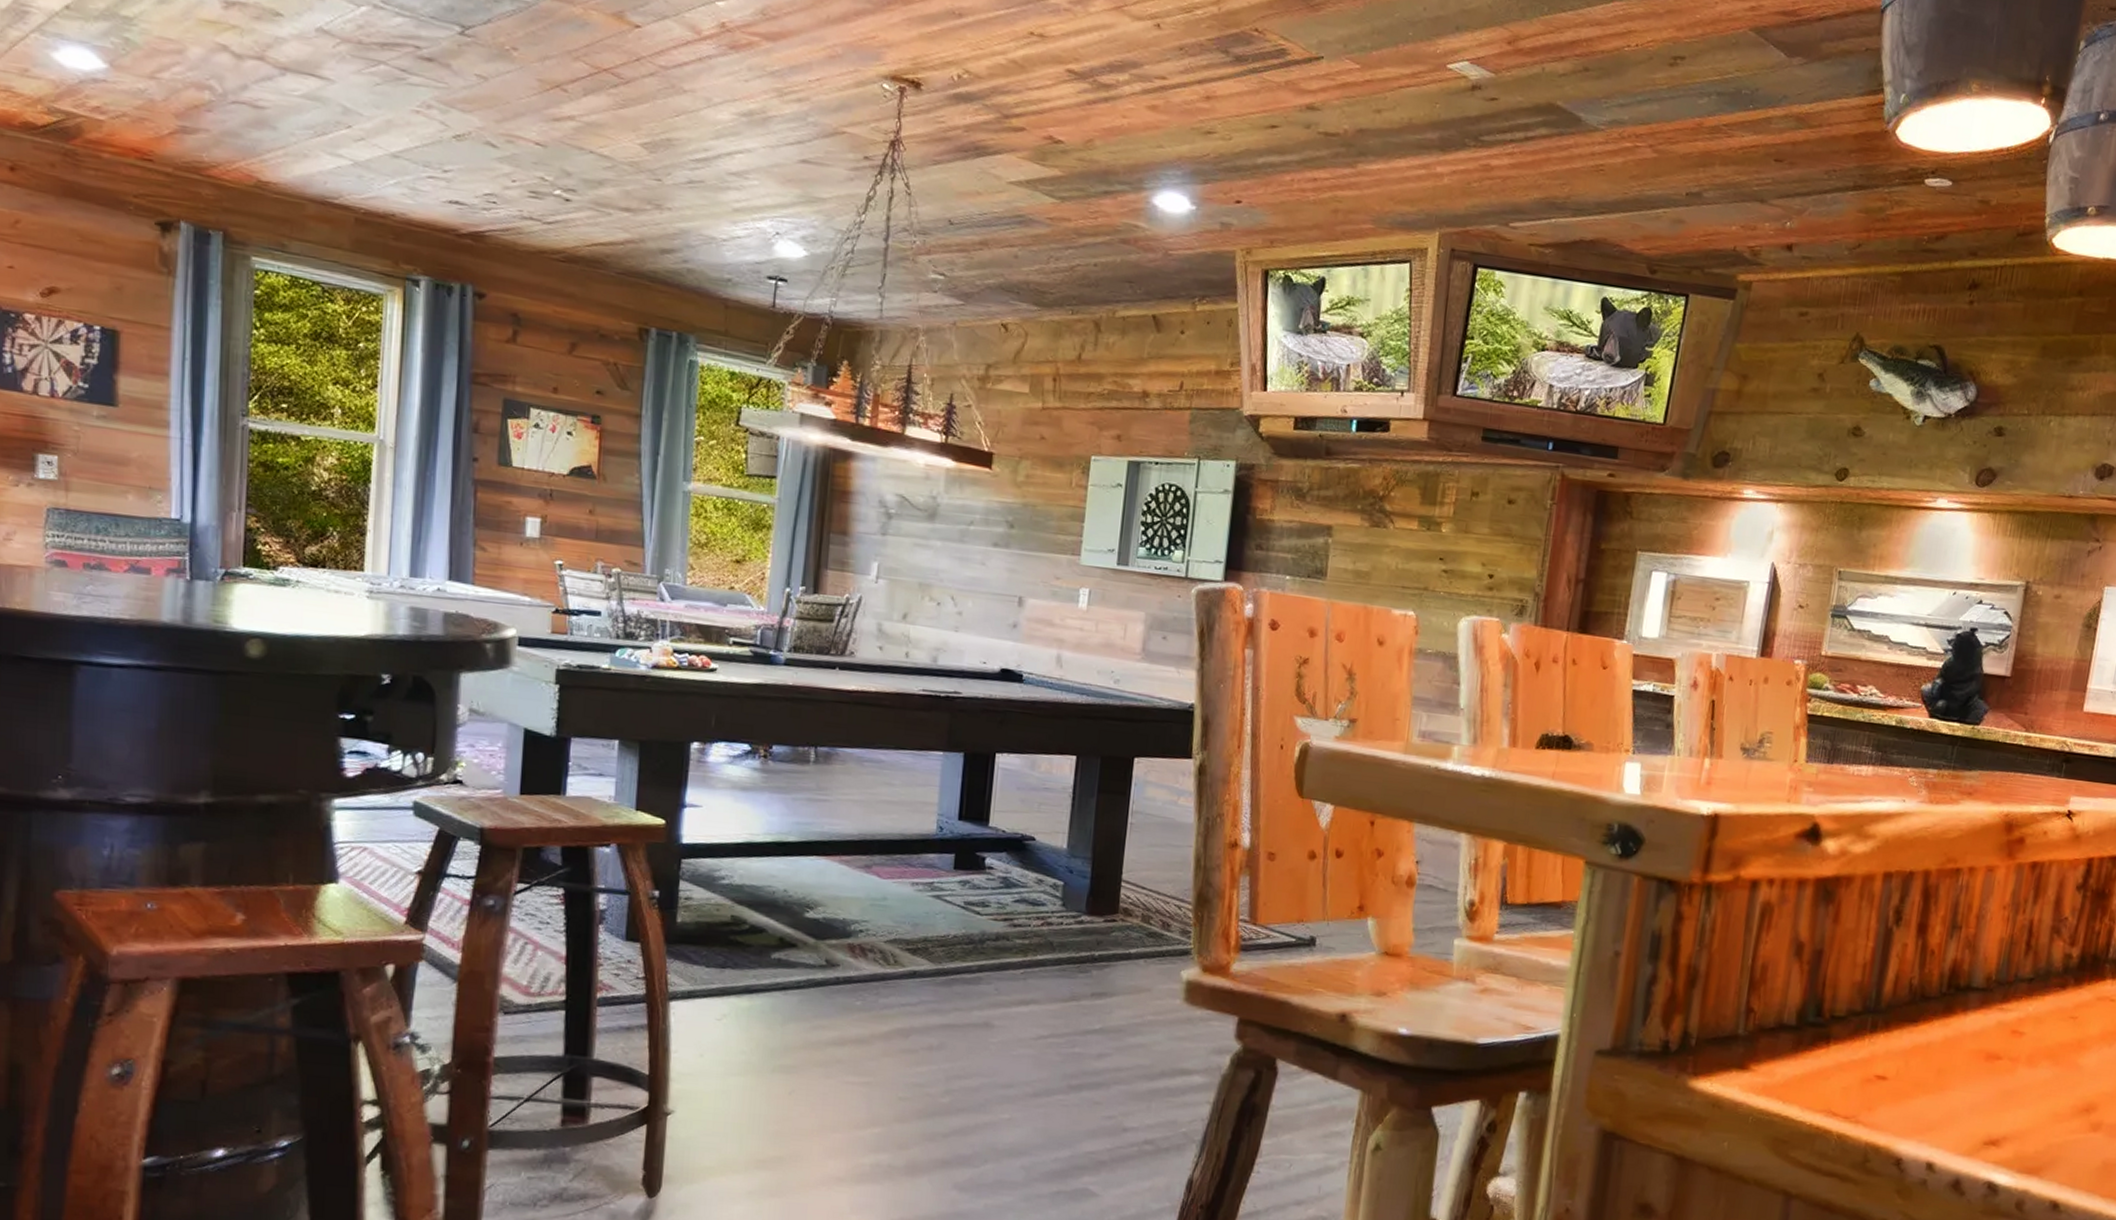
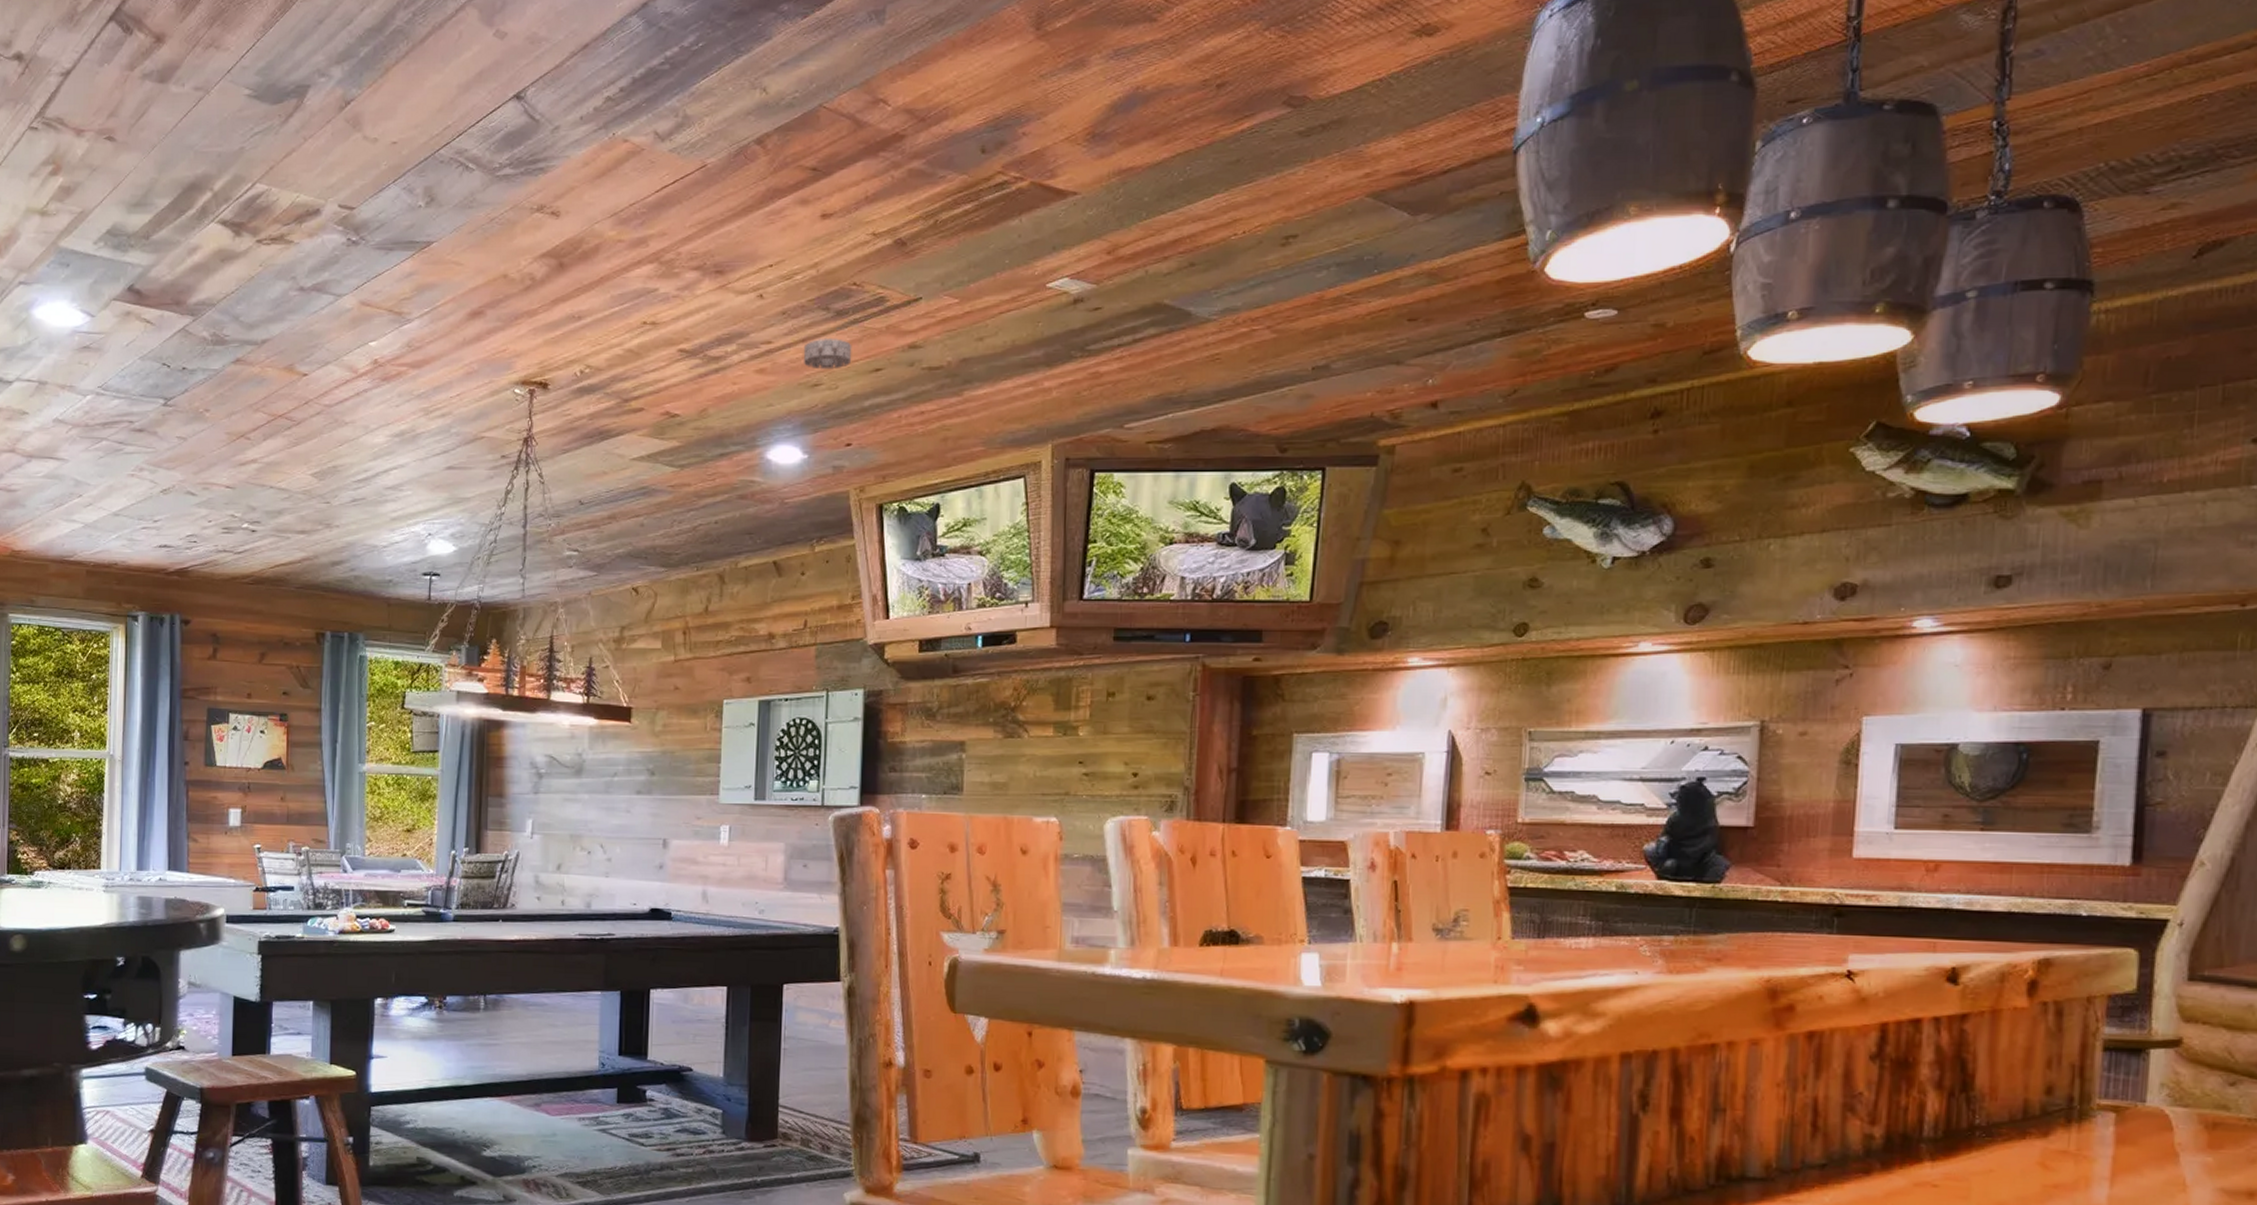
smoke detector: none [1197,83,1250,119] -> present [803,337,852,370]

